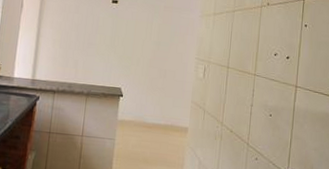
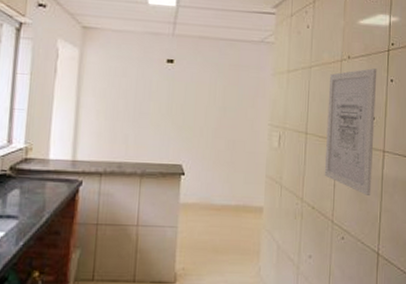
wall art: none [242,14,293,124] -> present [324,68,377,195]

